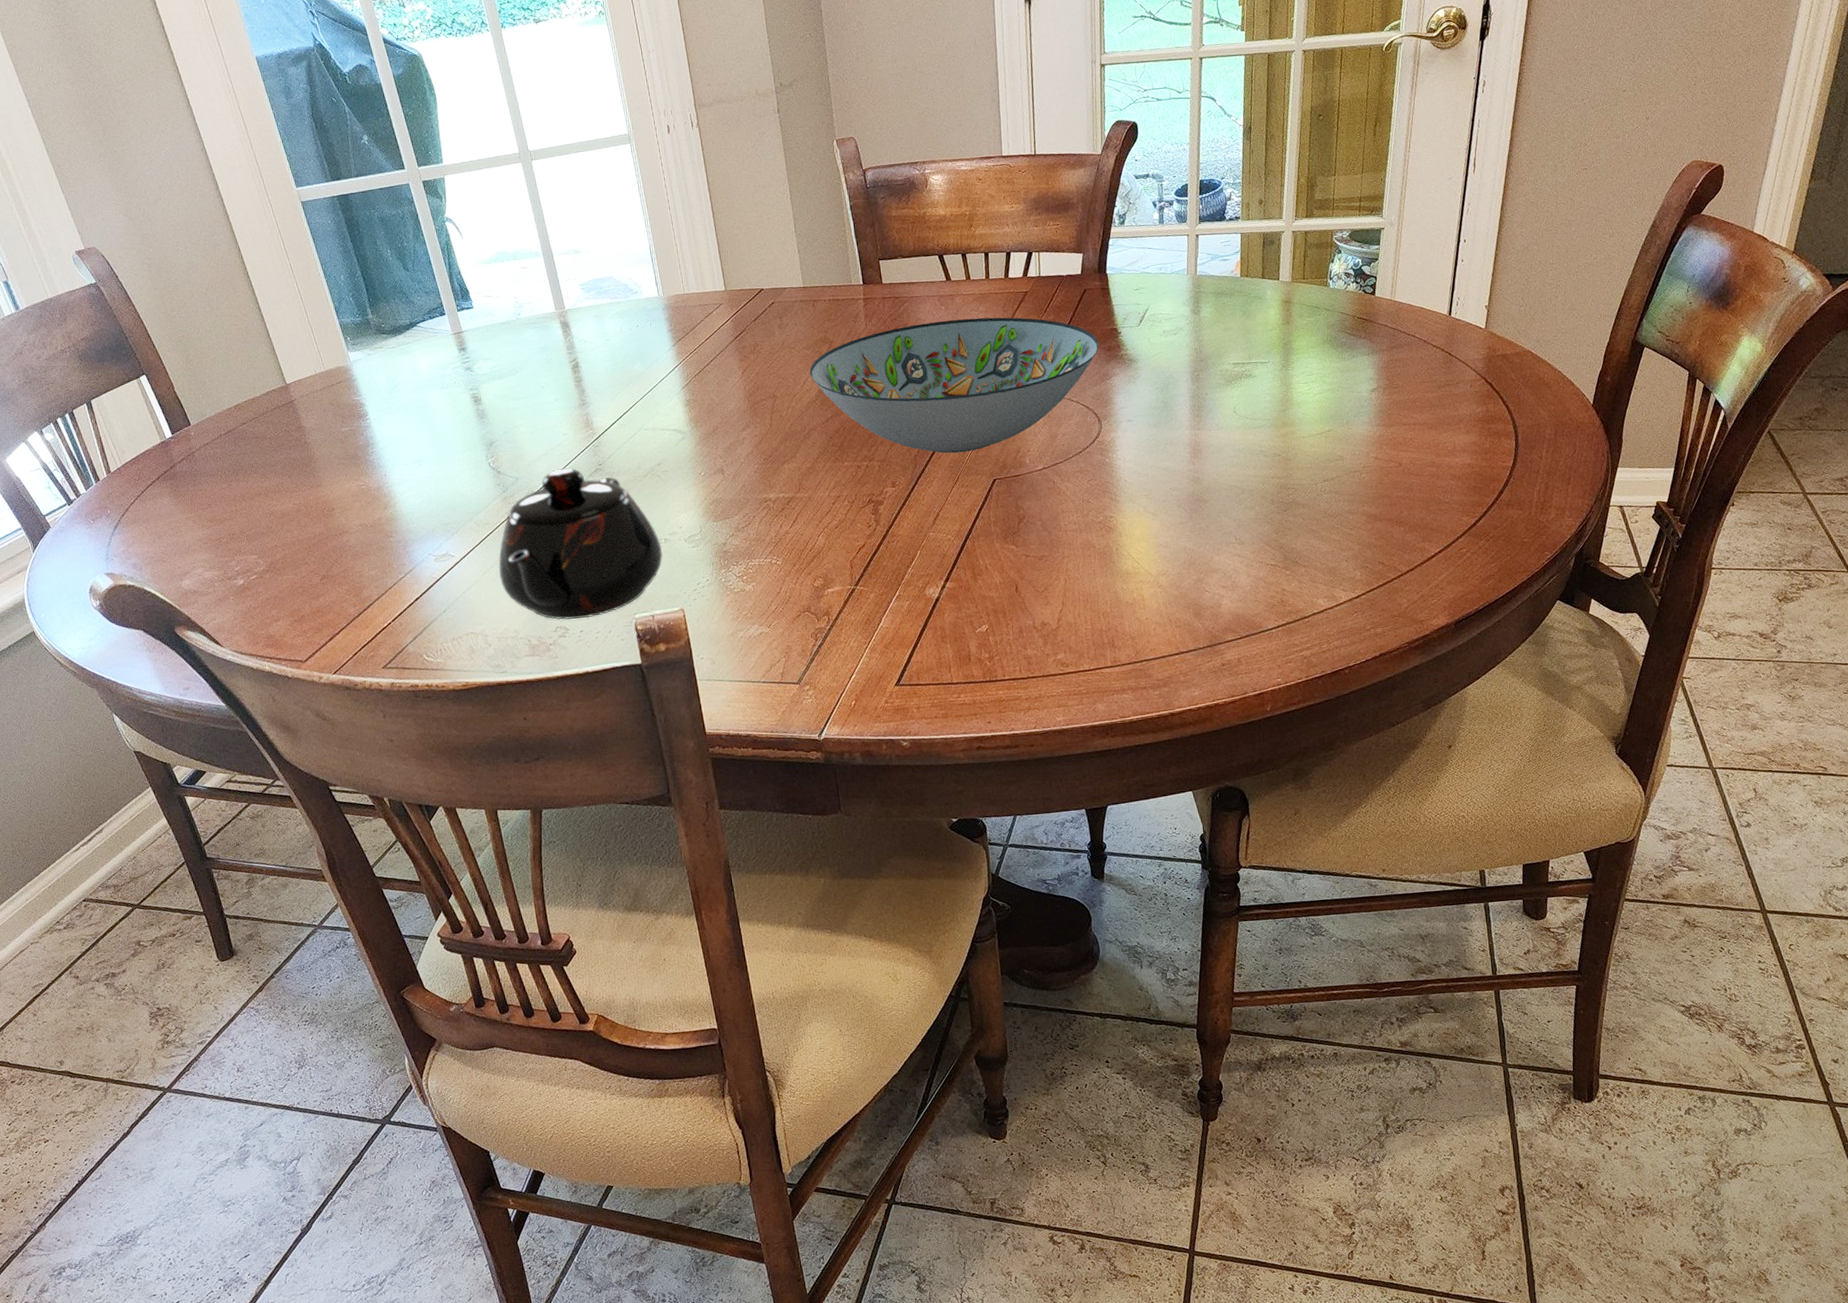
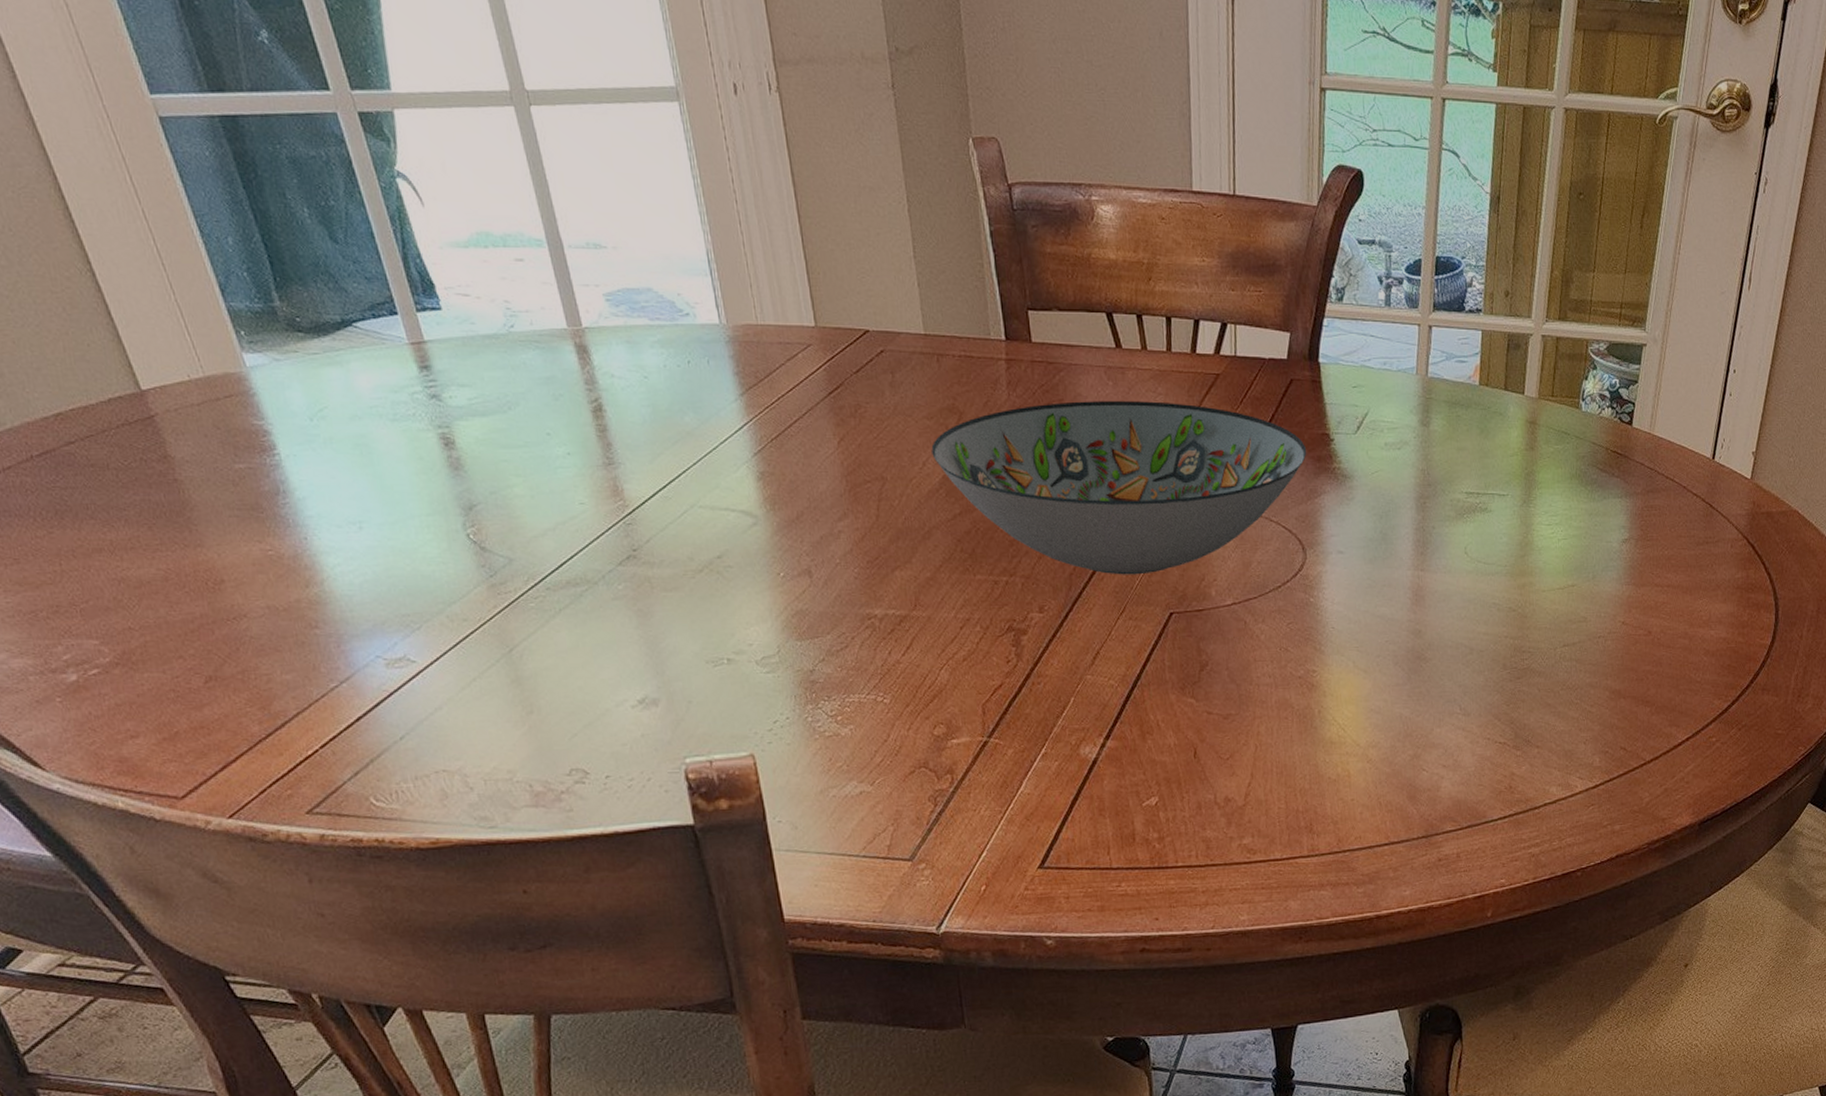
teapot: present [498,468,663,620] -> none [483,551,725,761]

